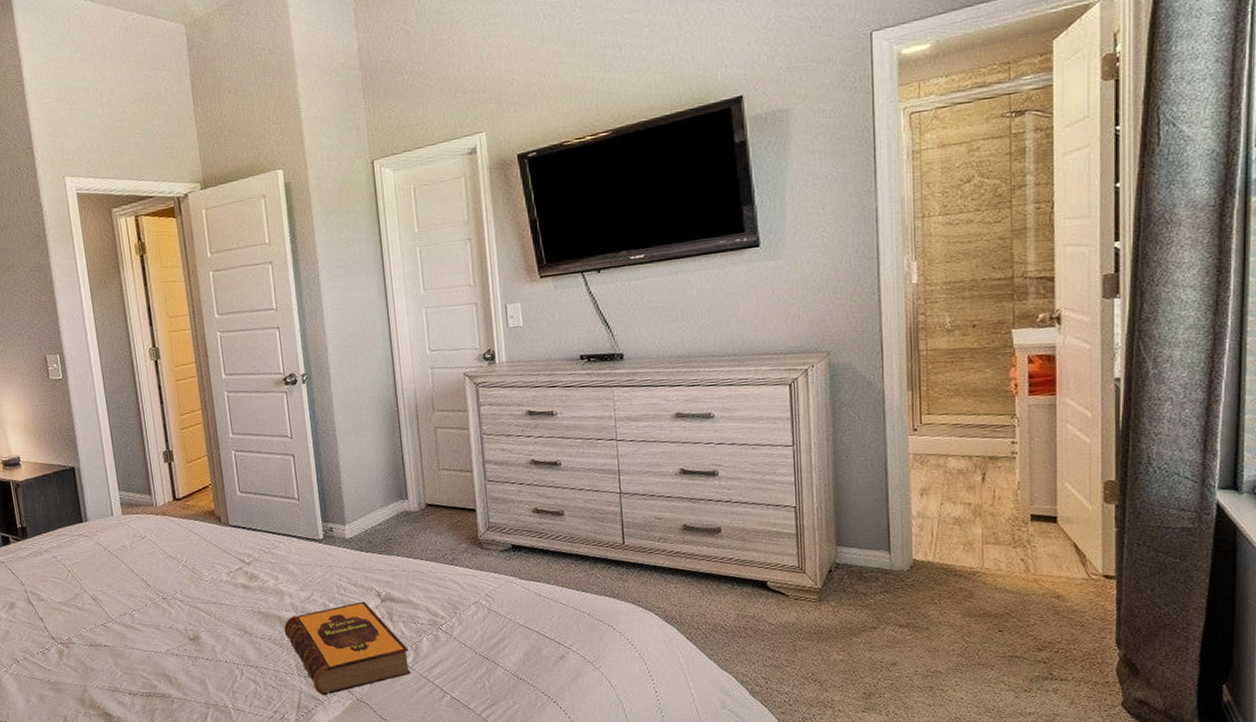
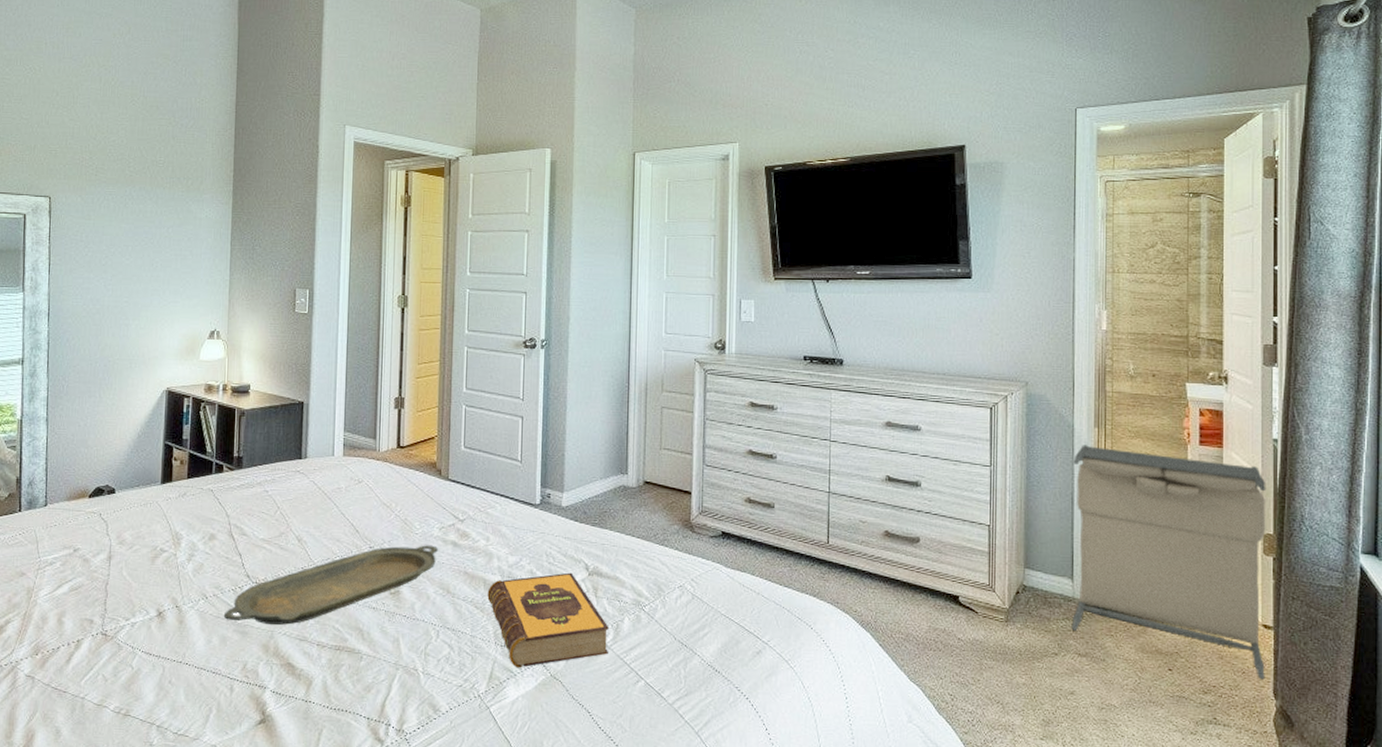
serving tray: none [36,590,230,681] -> present [223,545,439,625]
laundry hamper: none [885,410,1107,631] -> present [1071,445,1266,680]

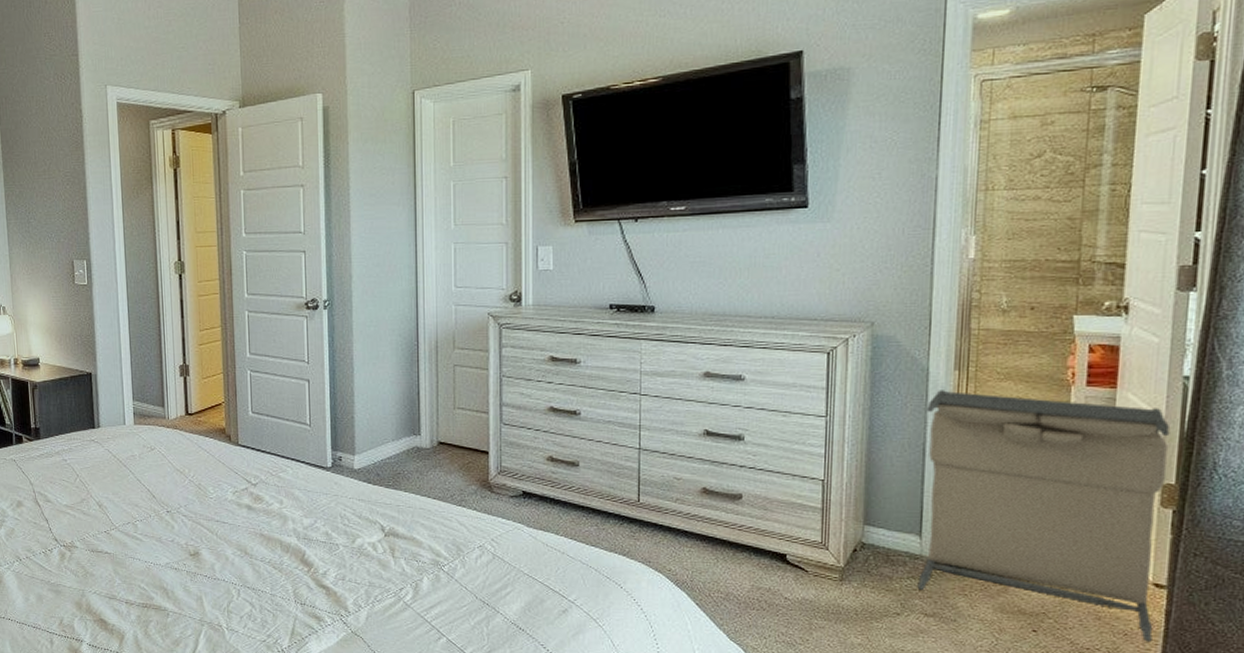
serving tray: present [223,545,439,625] -> none [37,509,234,585]
hardback book: present [487,572,609,668] -> none [284,534,408,625]

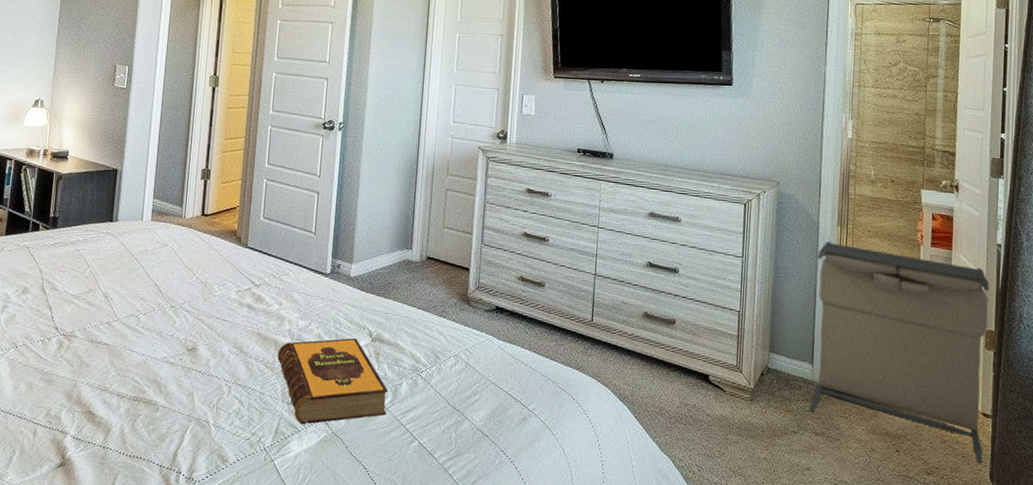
hardback book: none [284,534,408,625] -> present [277,338,388,425]

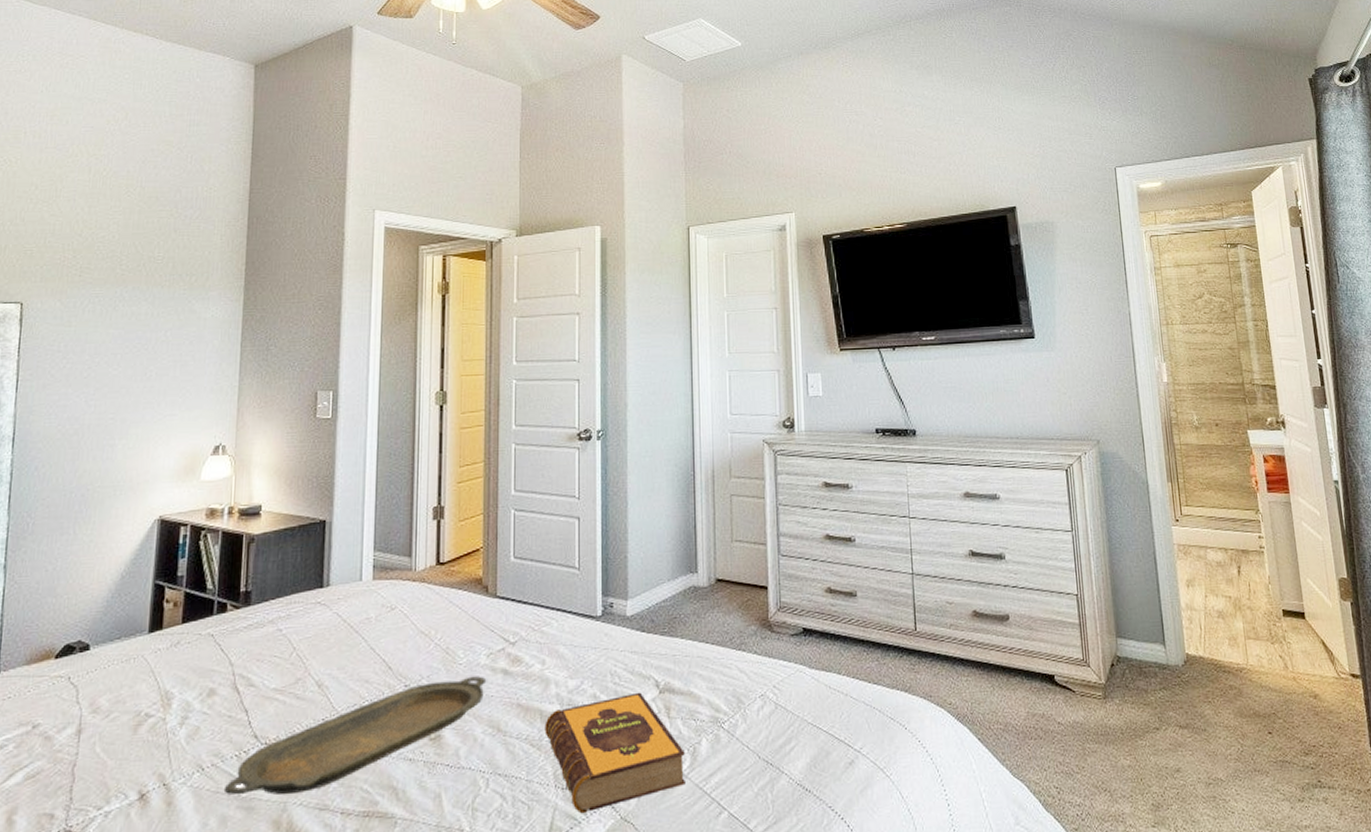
serving tray: none [31,306,235,375] -> present [223,676,487,796]
laundry hamper: present [810,241,990,464] -> none [1151,501,1361,733]

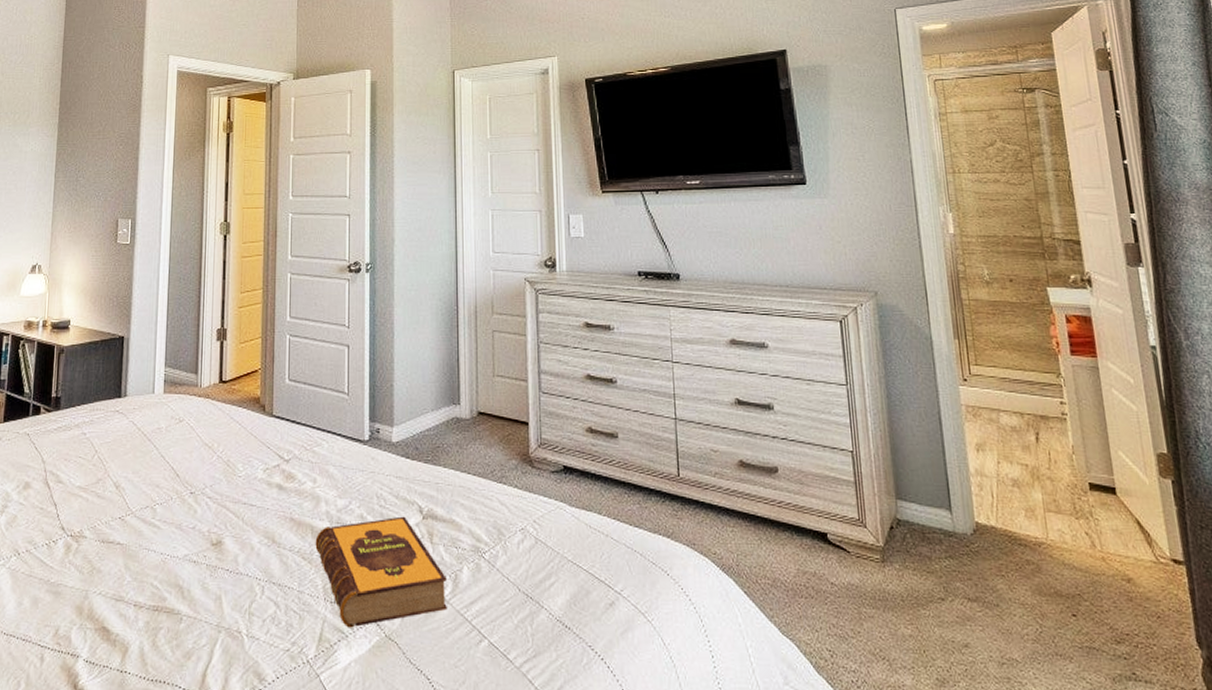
serving tray: present [223,676,487,796] -> none [35,489,263,584]

